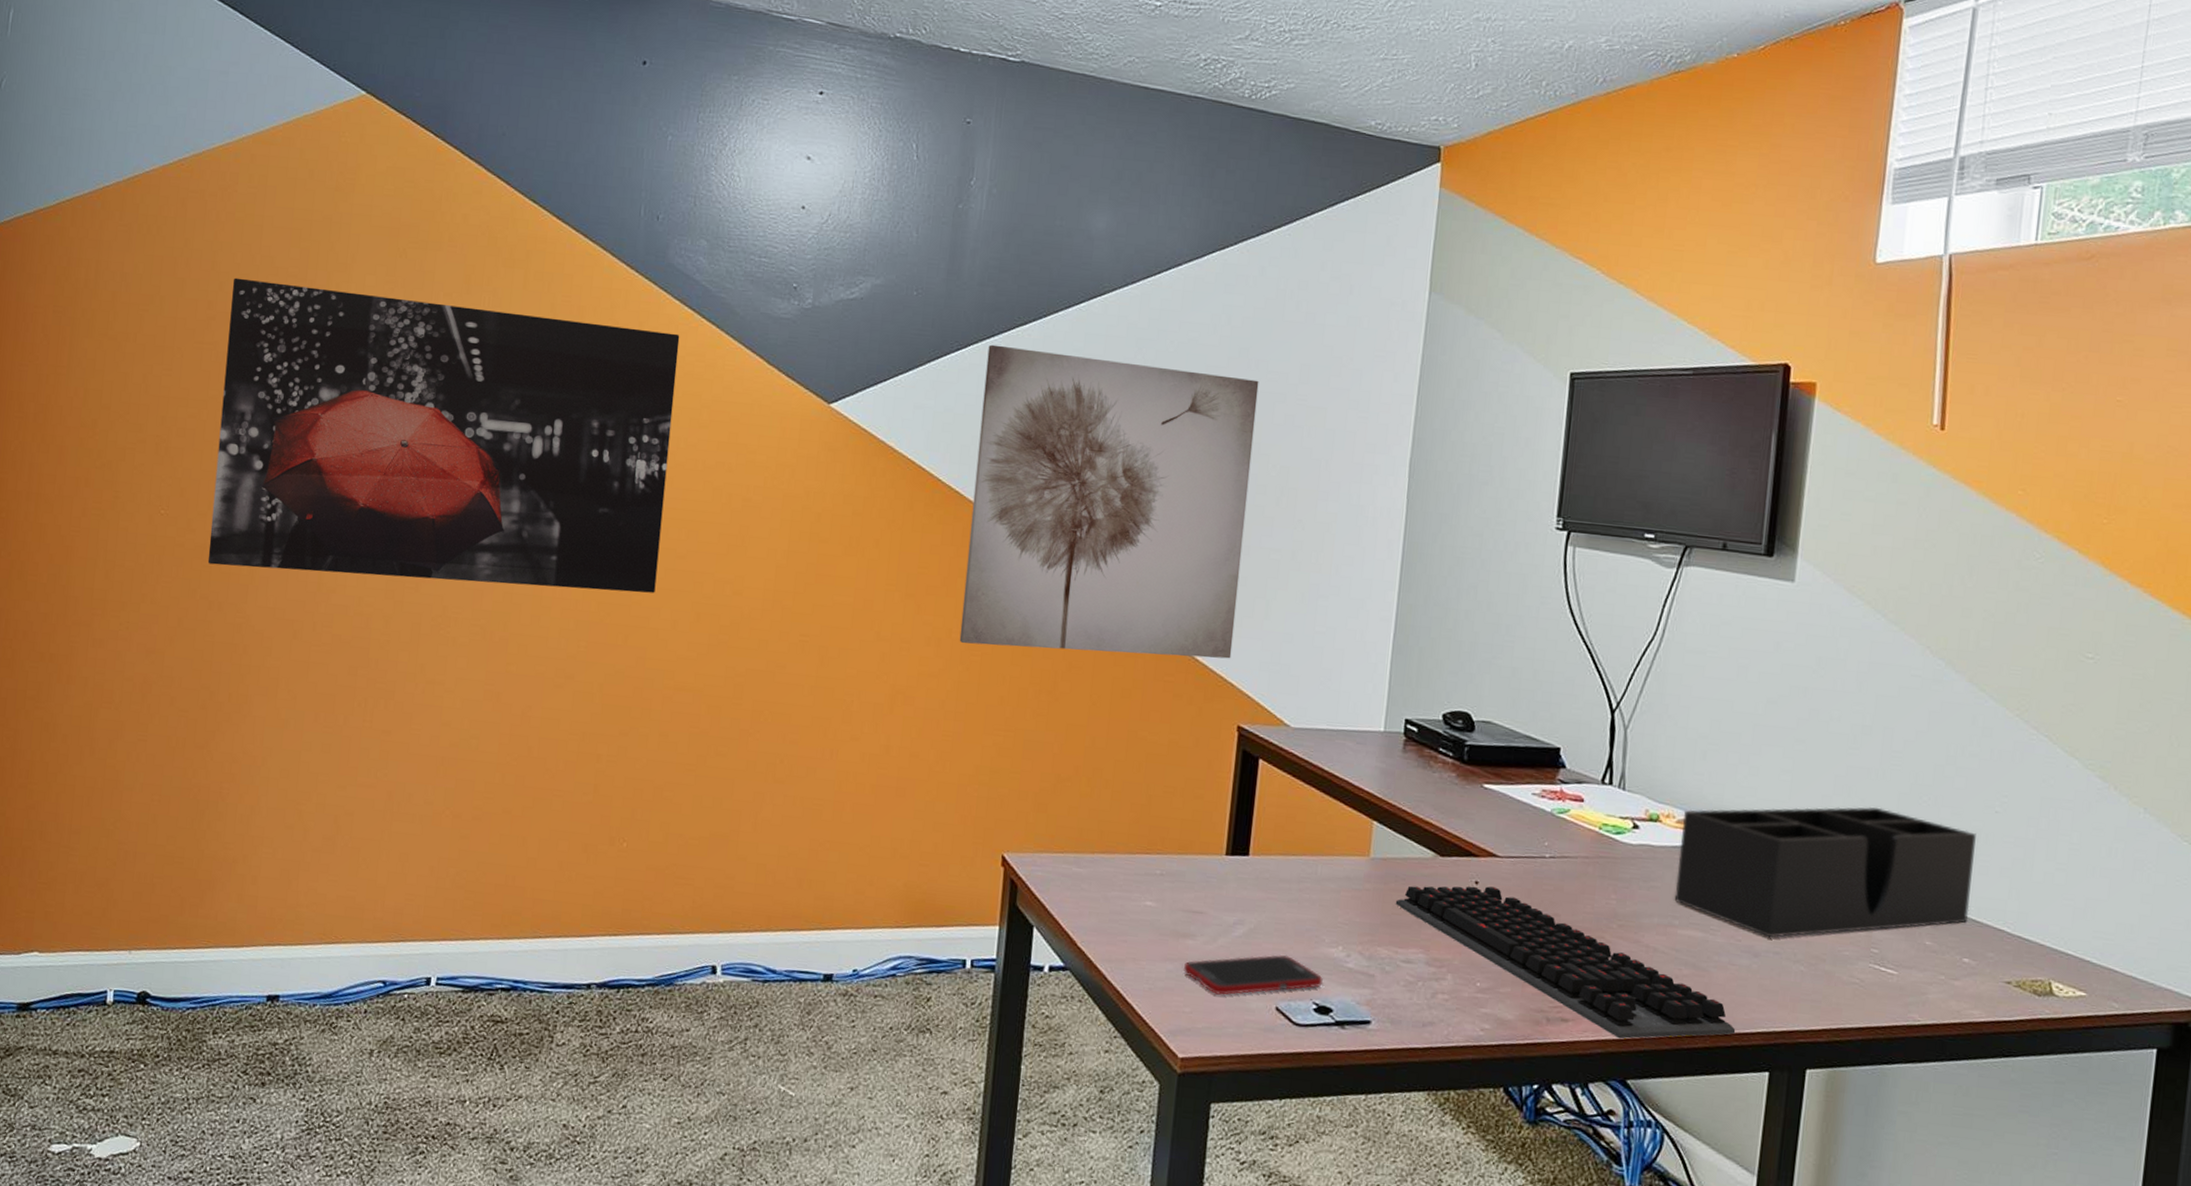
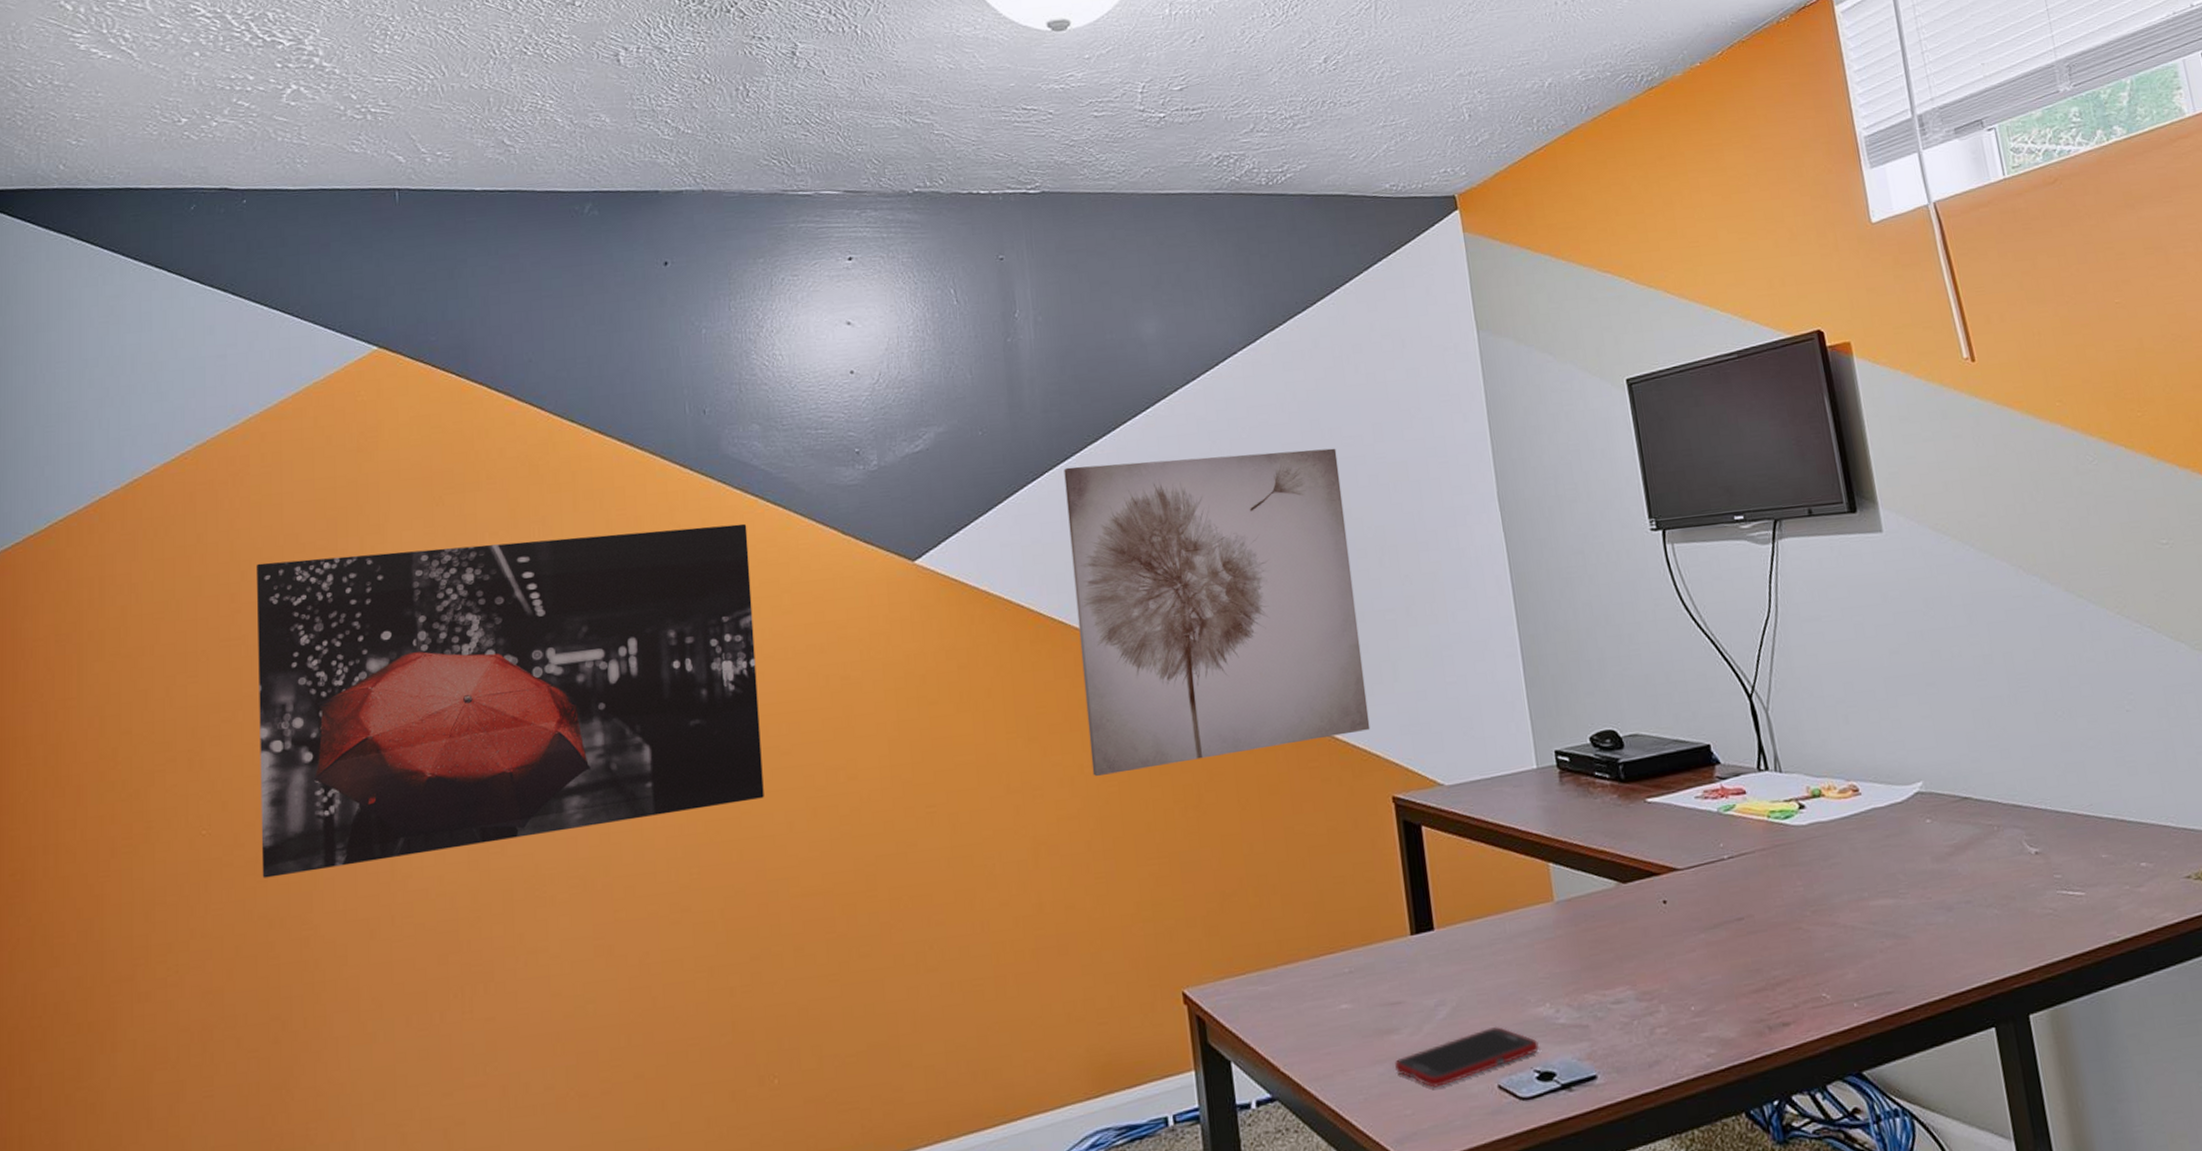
computer keyboard: present [1395,885,1736,1039] -> none [1590,902,1952,1030]
desk organizer: present [1674,807,1976,938] -> none [1843,732,2134,888]

